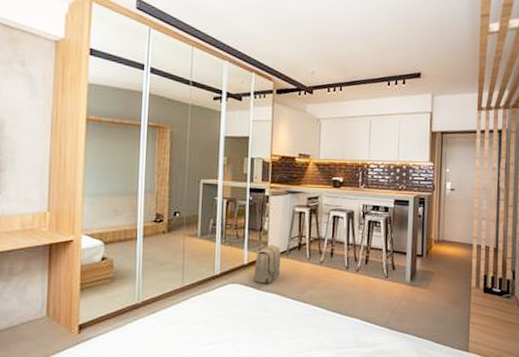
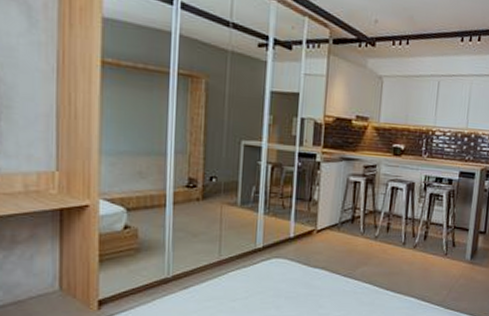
backpack: present [253,245,281,284] -> none [299,216,332,259]

